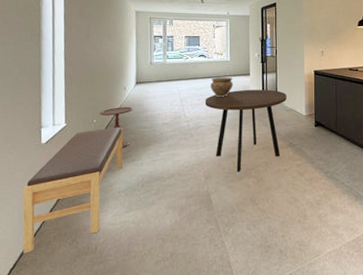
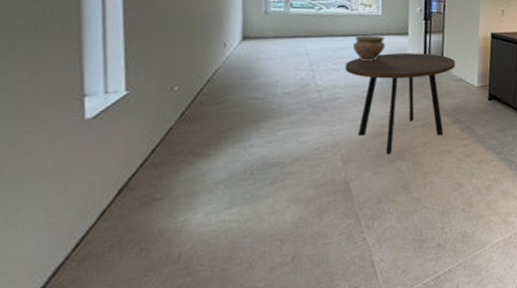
bench: present [22,127,123,253] -> none [53,96,222,271]
side table: present [100,107,133,148] -> none [184,70,238,126]

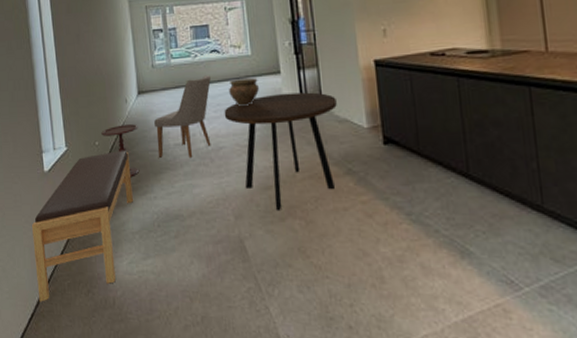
bench: none [53,96,222,271] -> present [31,150,133,302]
side table: none [184,70,238,126] -> present [101,124,140,178]
chair: none [260,28,335,108] -> present [154,75,211,159]

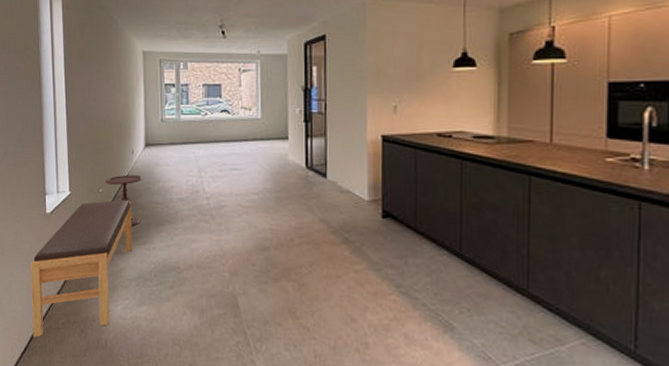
chair: present [154,75,211,159] -> none [159,134,219,214]
dining table: present [224,92,337,210] -> none [229,159,341,271]
ceramic pot: present [229,78,259,107] -> none [236,141,265,169]

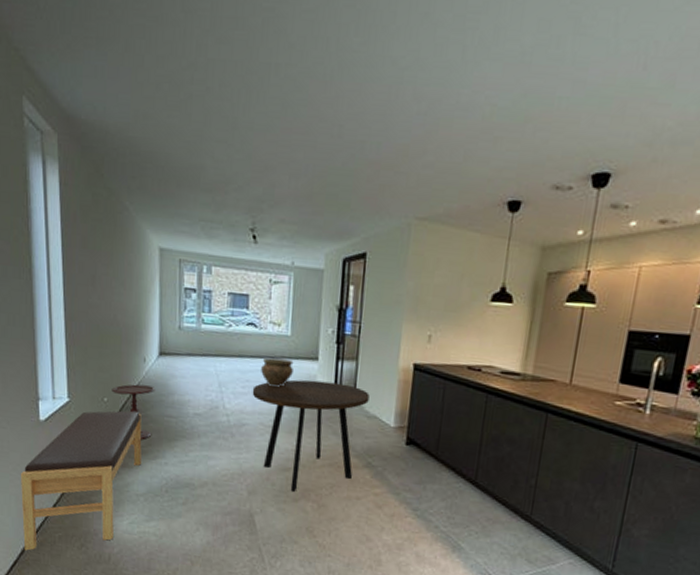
dining table: none [229,159,341,271] -> present [252,379,370,492]
ceramic pot: none [236,141,265,169] -> present [261,357,294,388]

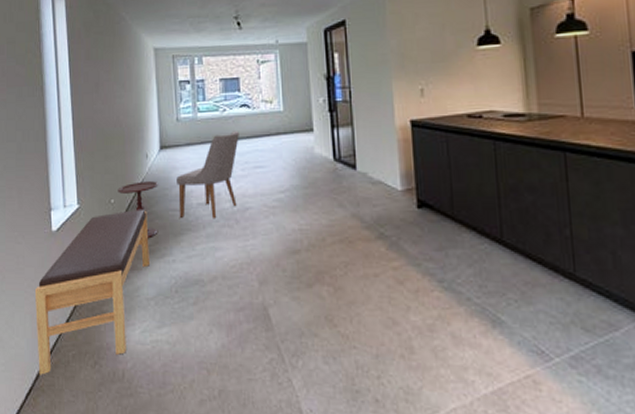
chair: none [174,348,243,430] -> present [177,131,239,219]
dining table: present [252,379,370,492] -> none [252,152,371,276]
ceramic pot: present [261,357,294,388] -> none [258,135,290,166]

